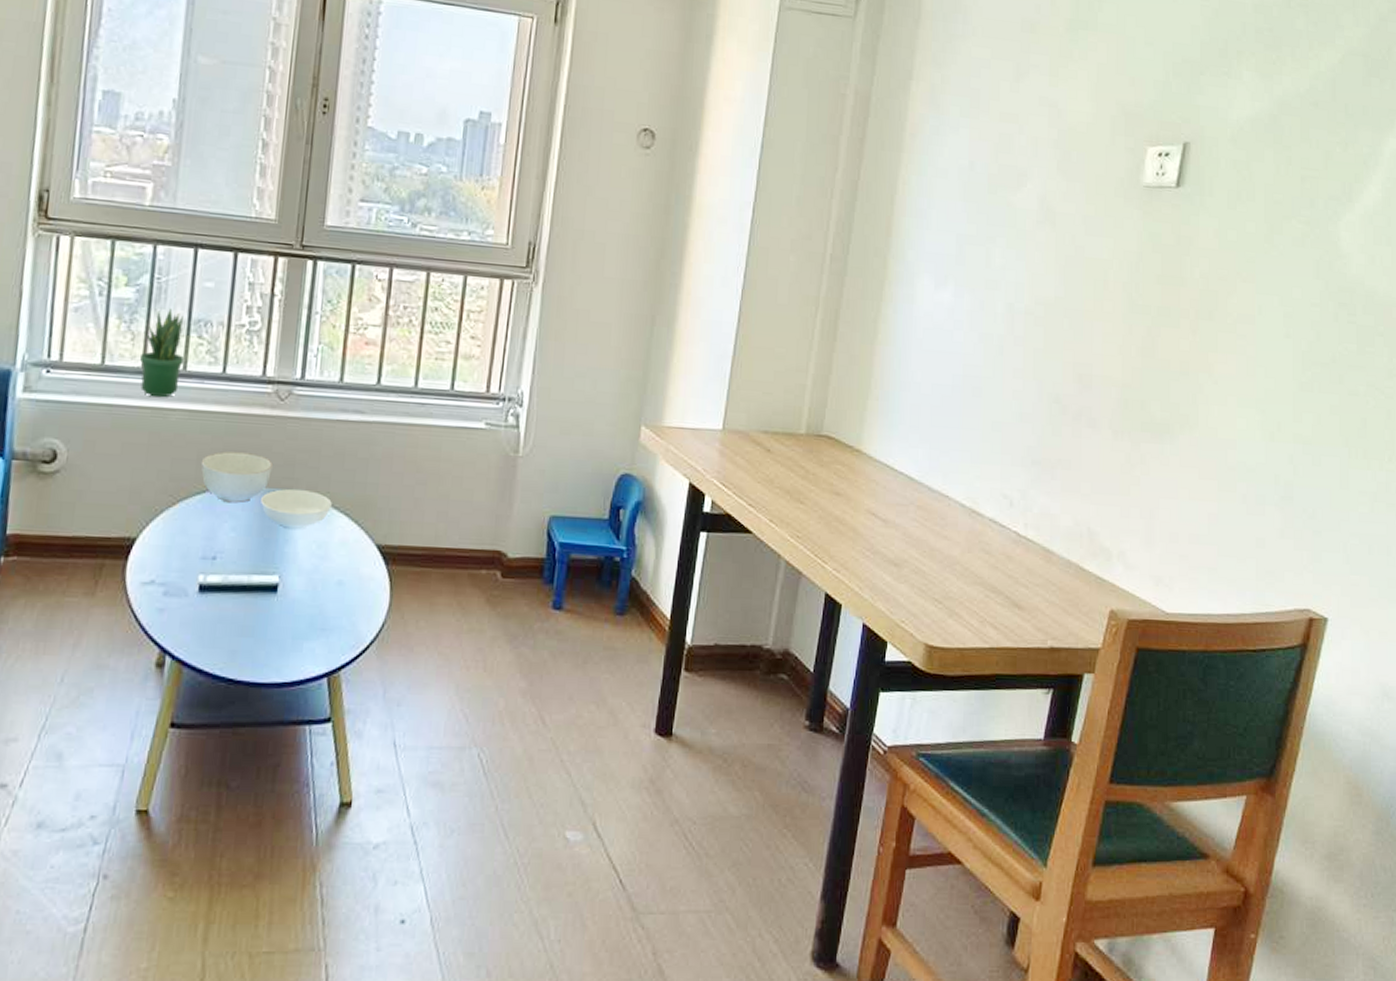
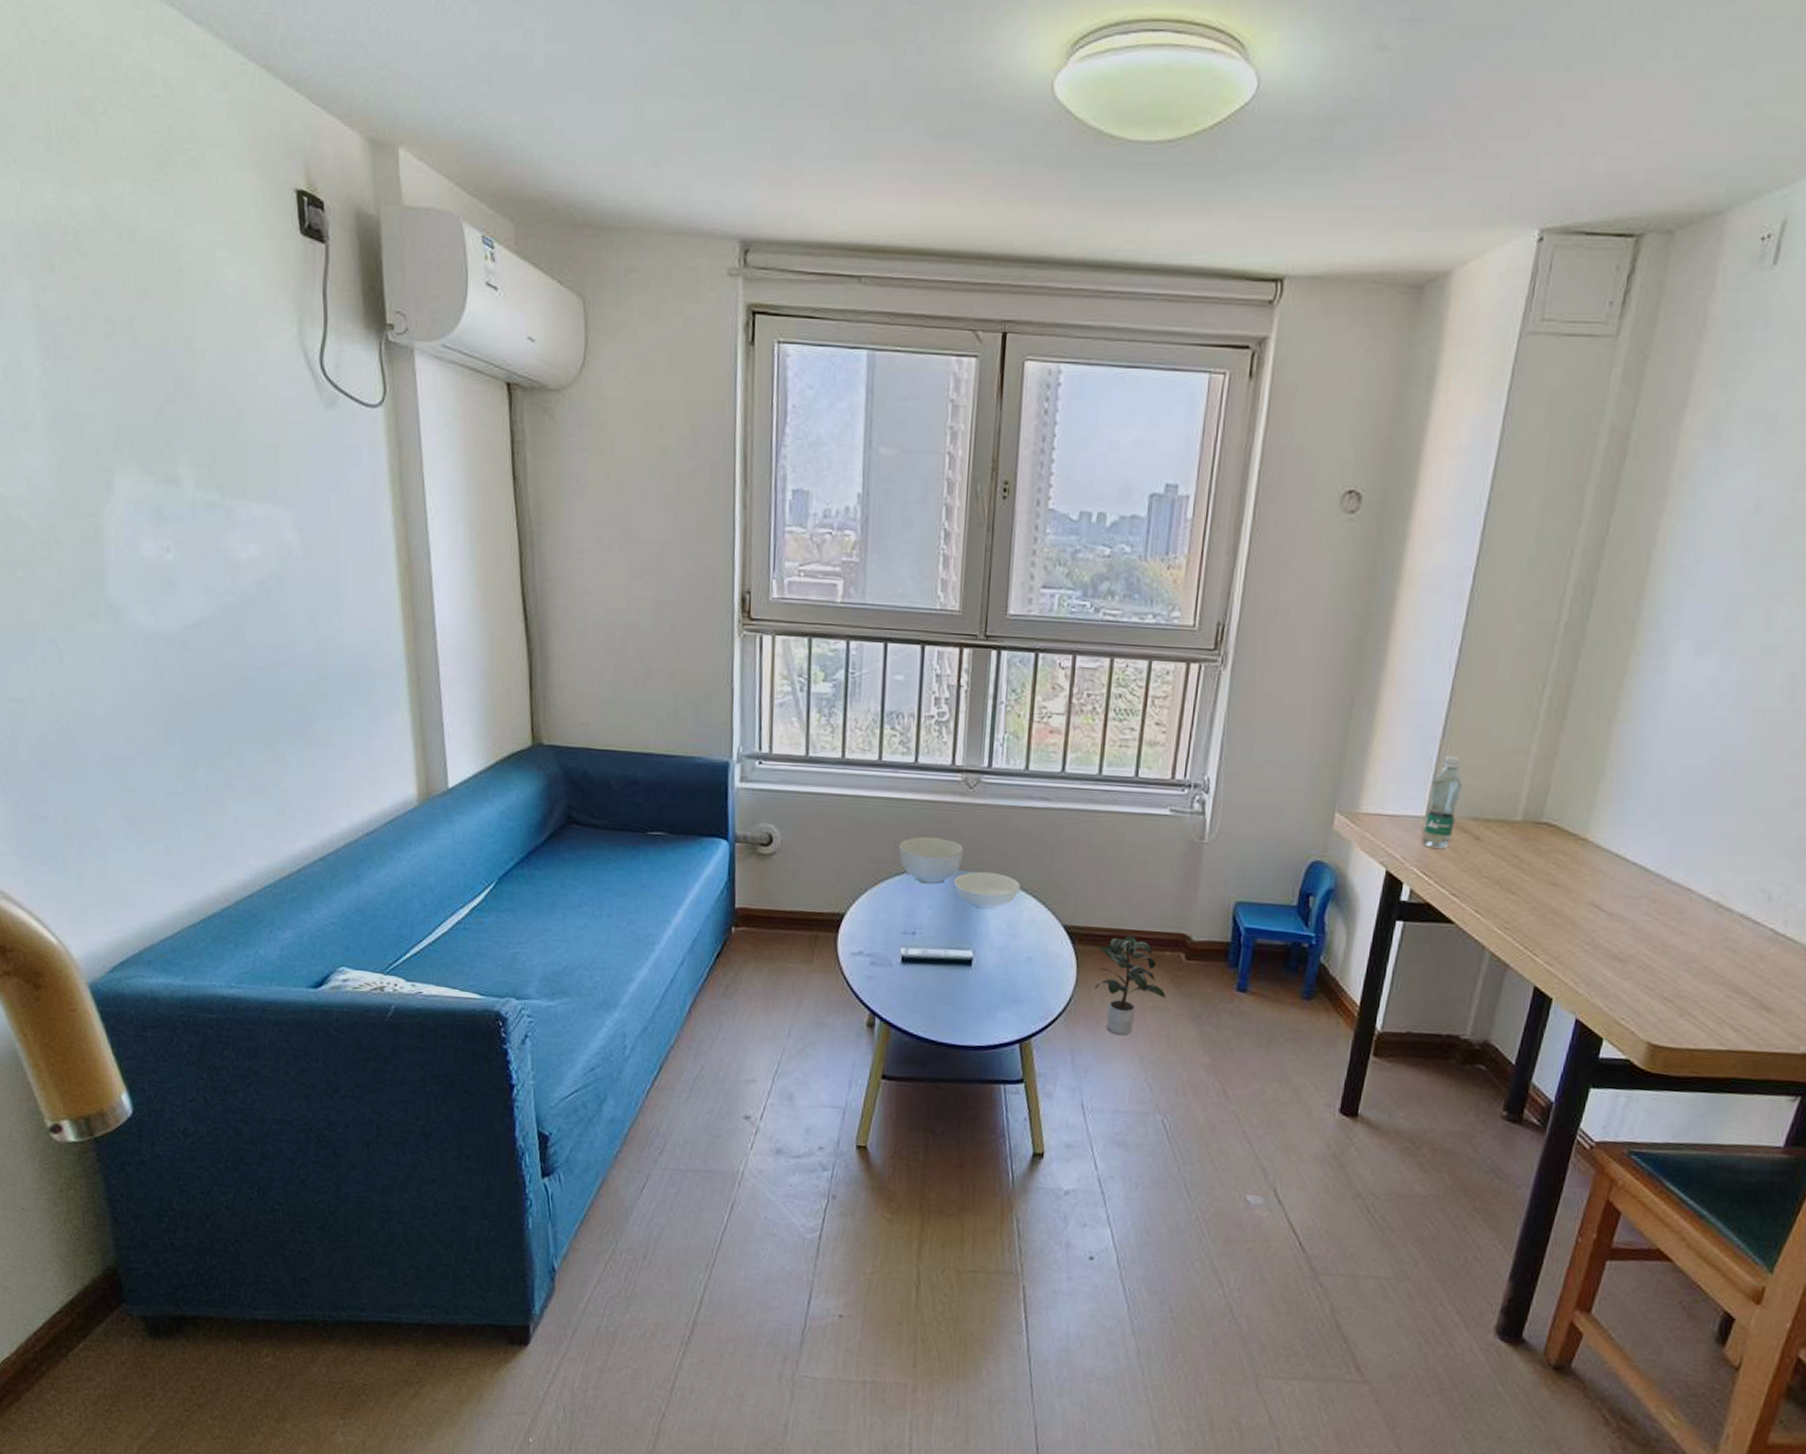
planter: present [139,308,185,397] -> none [839,702,880,785]
potted plant: none [409,554,482,663] -> present [1095,935,1166,1036]
bottle: none [719,372,752,462] -> present [1421,755,1462,850]

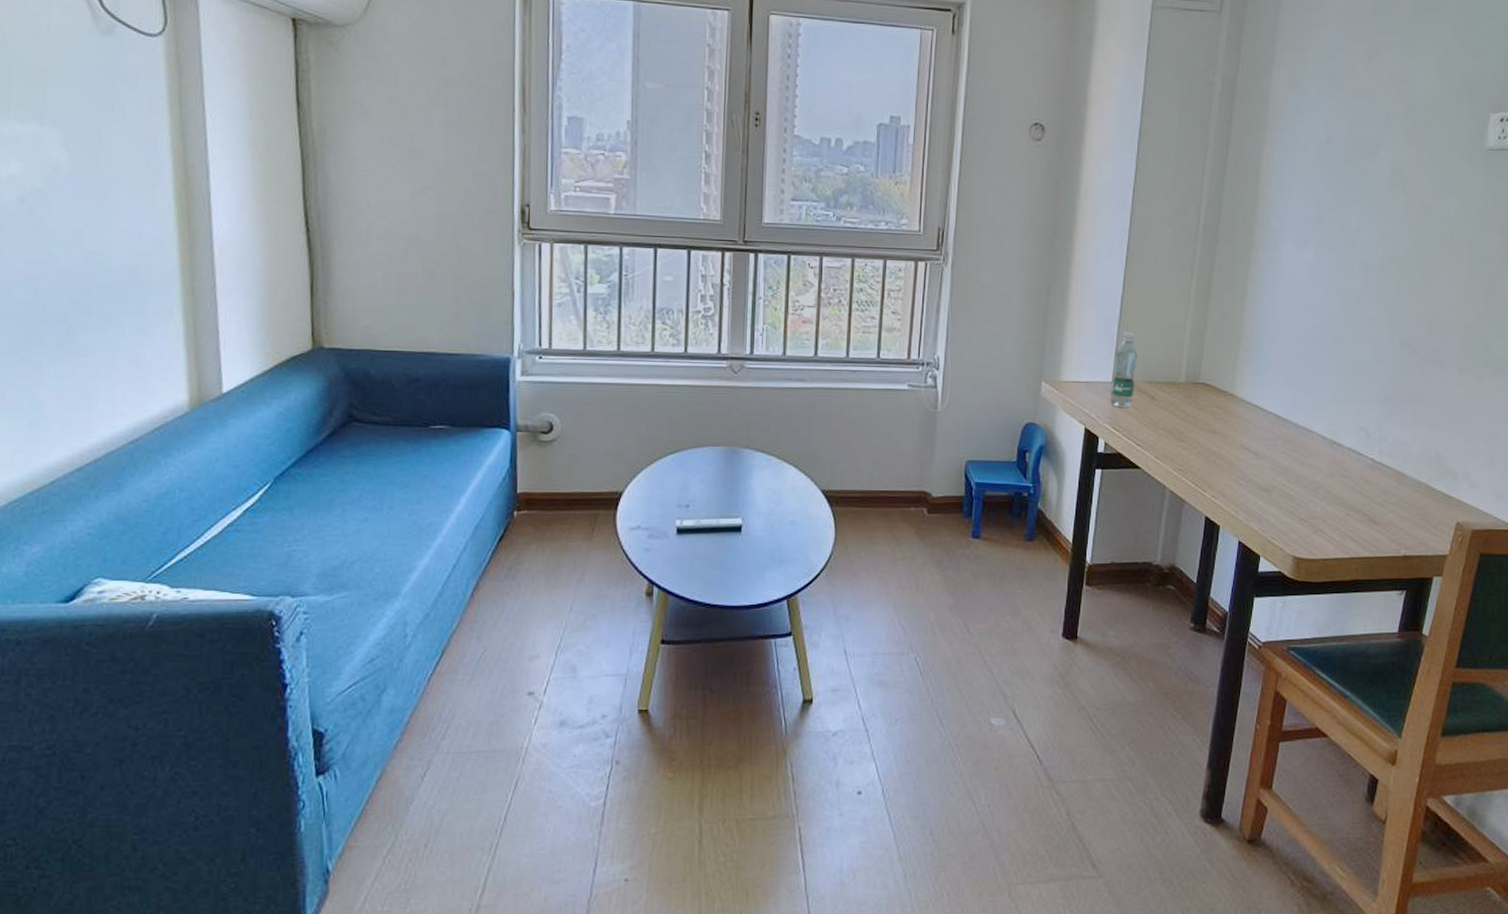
bowl: present [898,835,965,884] -> none [671,417,732,460]
bowl: present [954,871,1020,910] -> none [723,446,782,481]
potted plant: present [1095,935,1166,1036] -> none [852,495,913,585]

